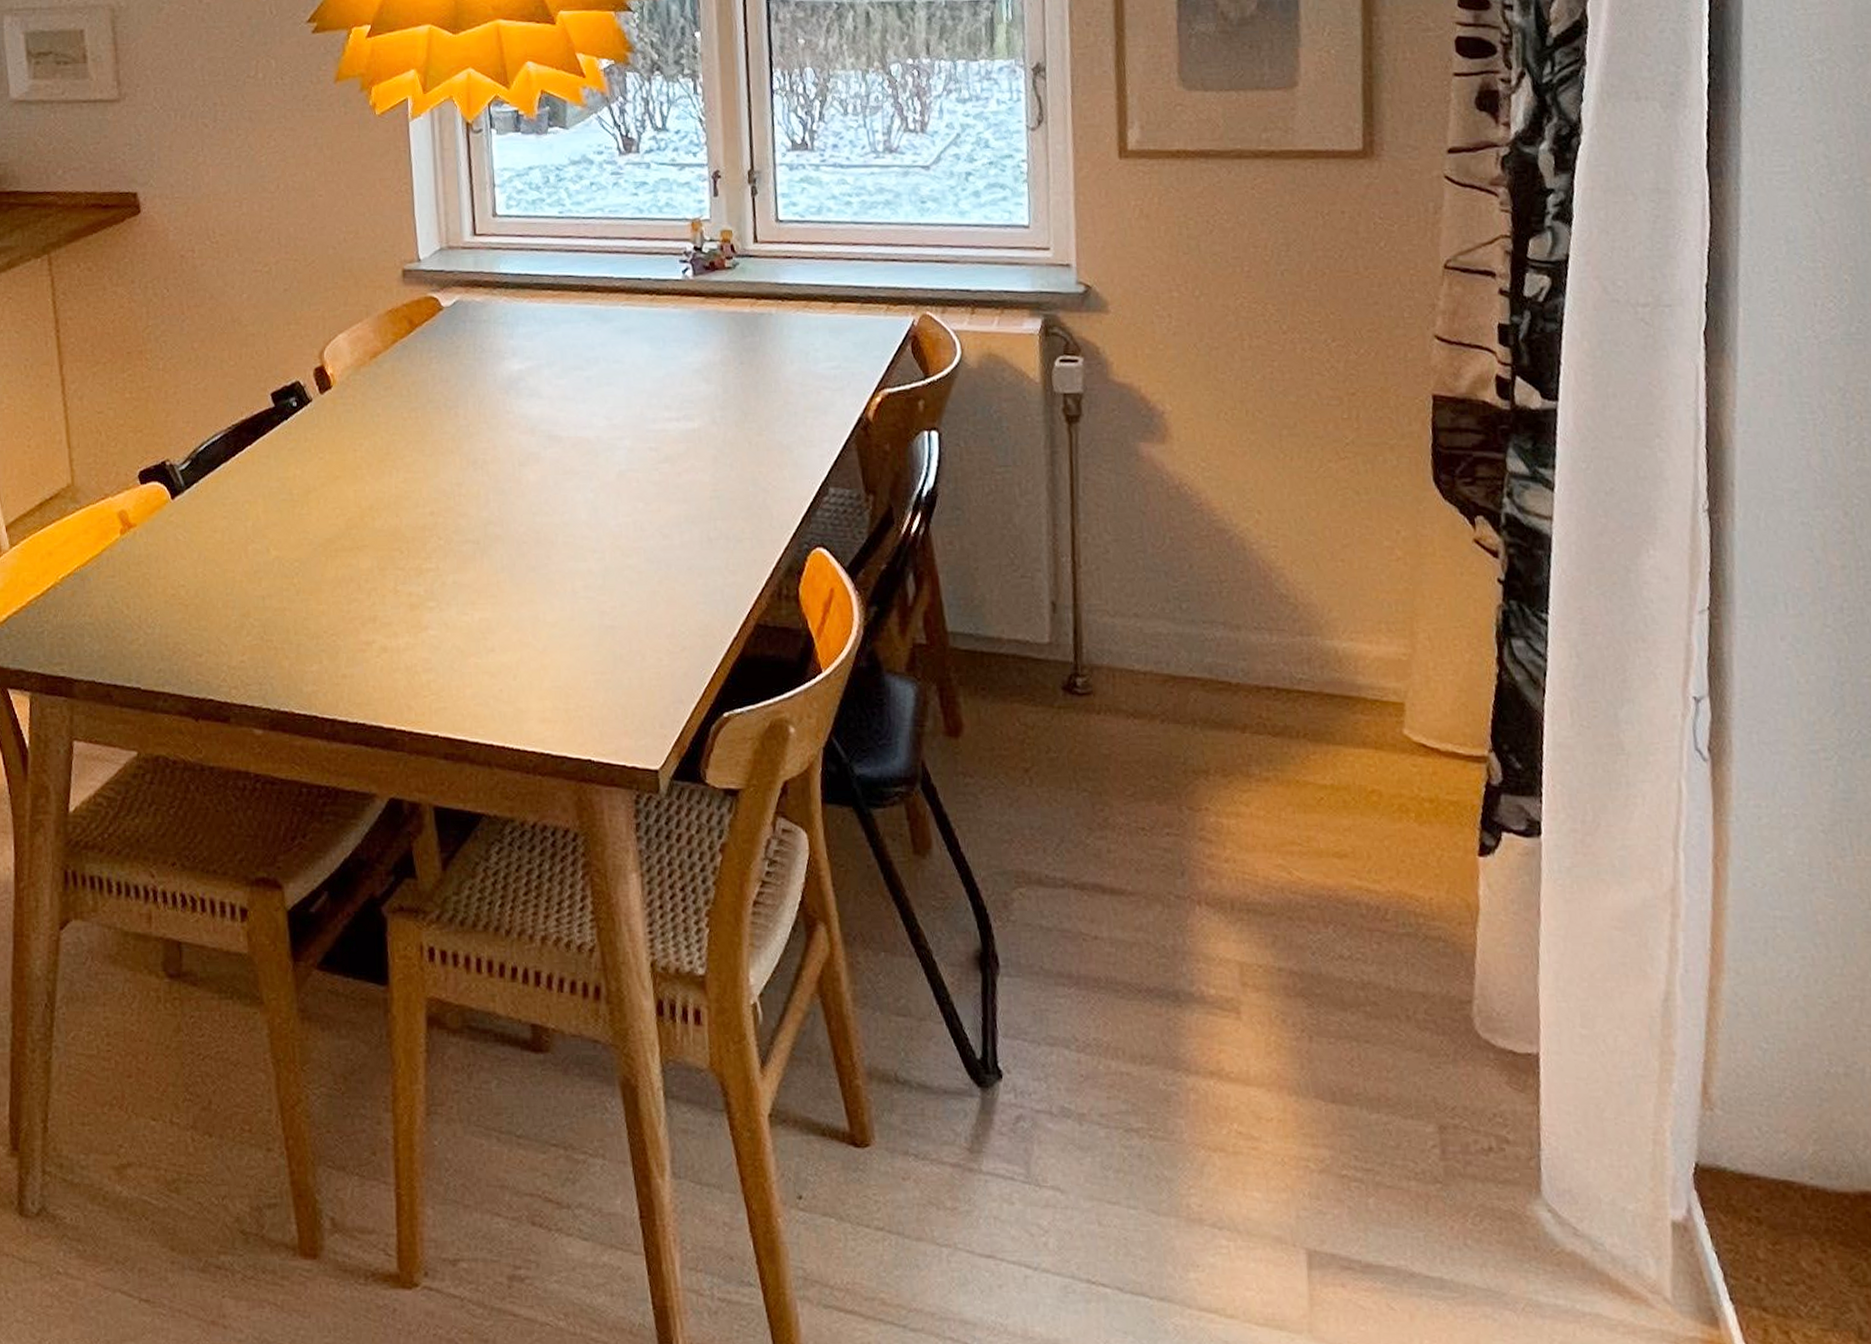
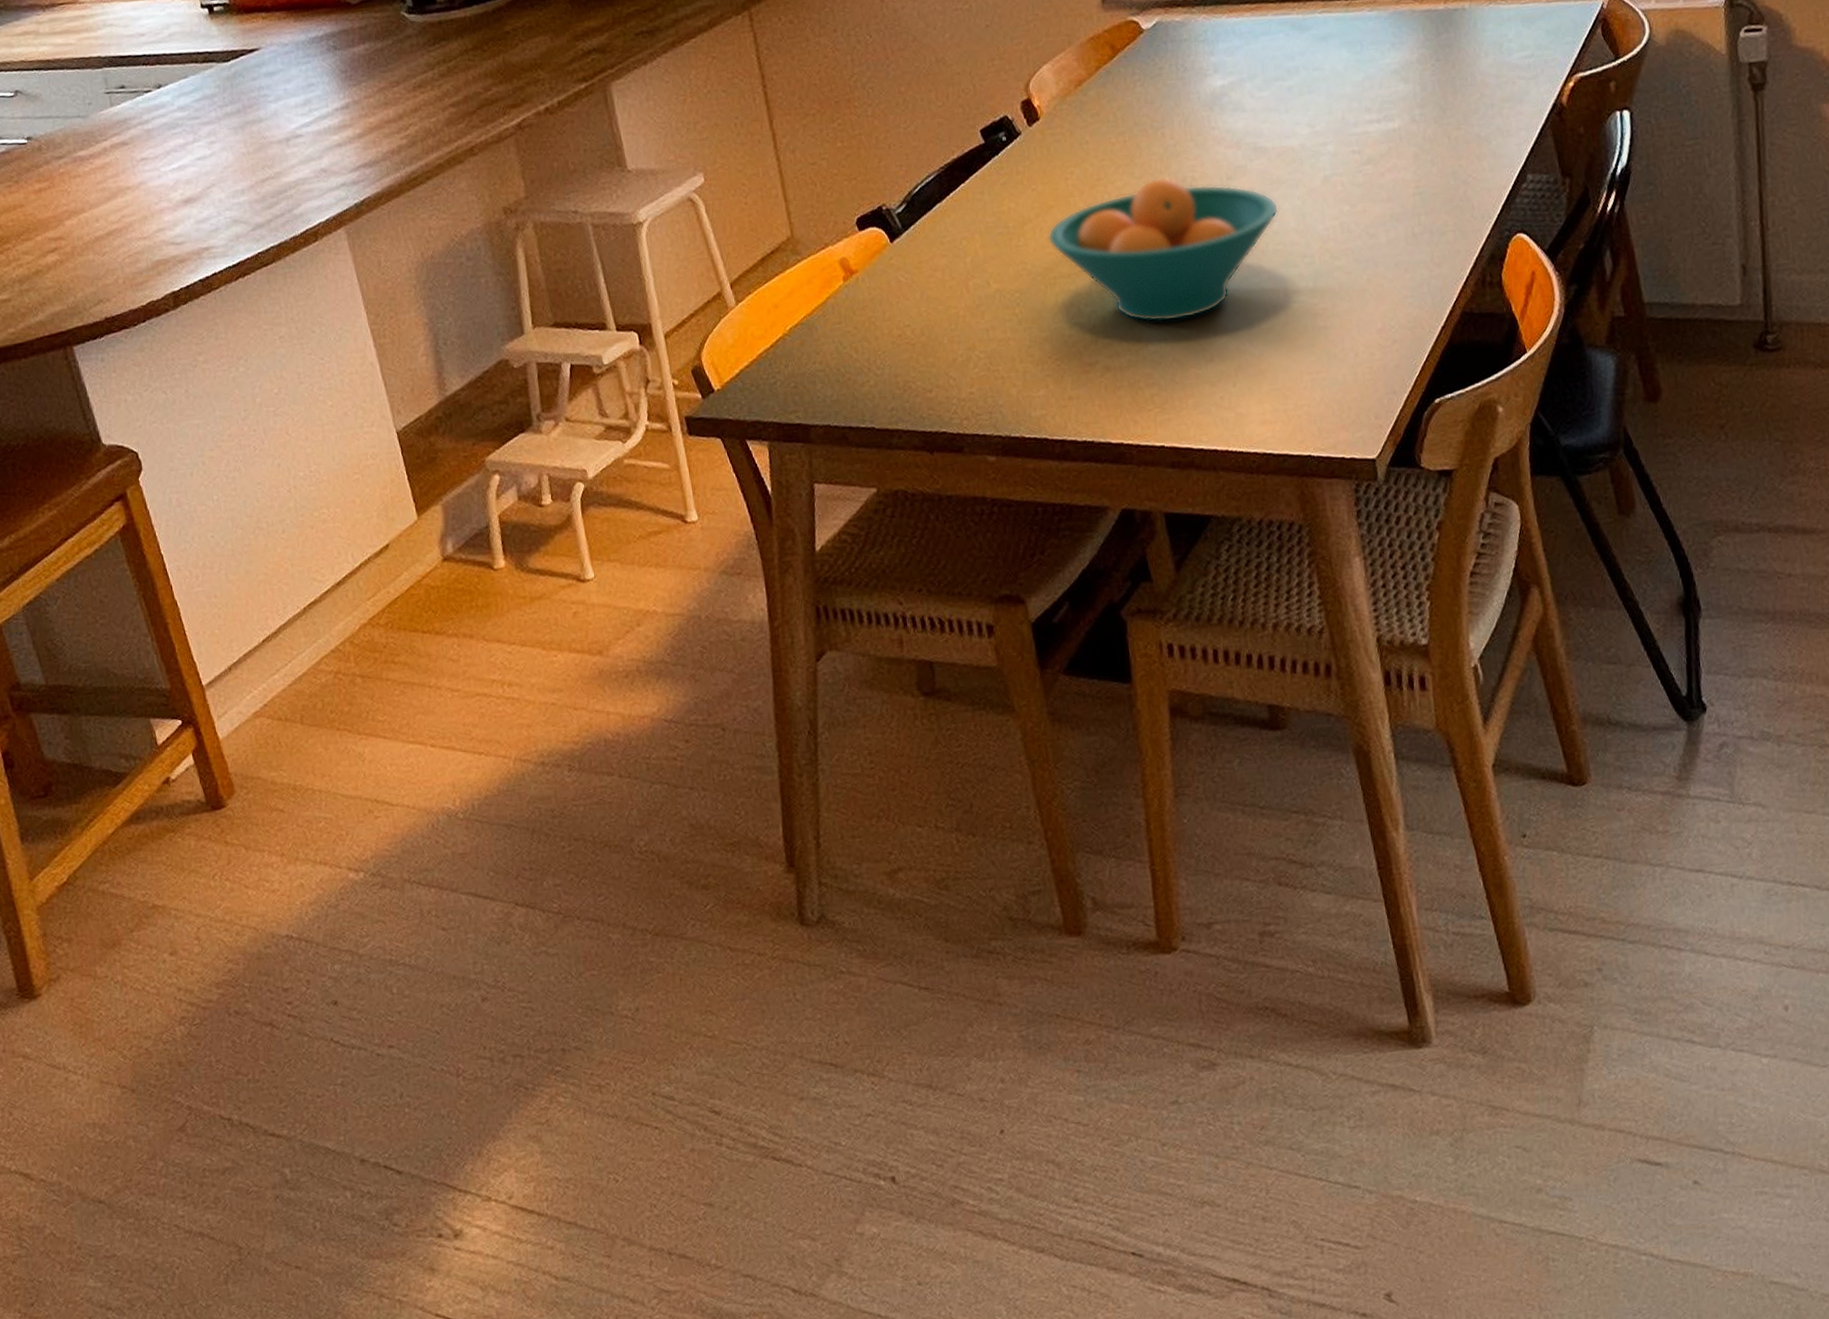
fruit bowl: none [332,457,571,606] -> present [1047,177,1279,322]

